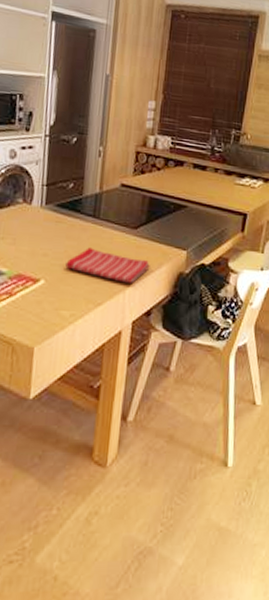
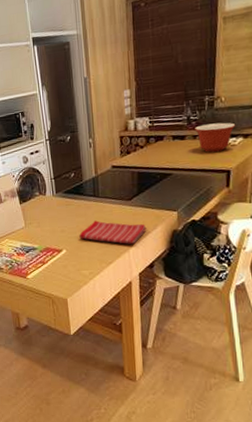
mixing bowl: none [218,158,258,191] -> present [195,122,236,152]

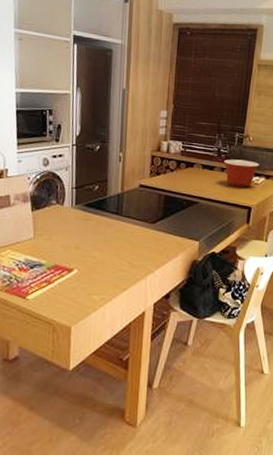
dish towel: present [79,220,147,244] -> none [95,241,167,271]

